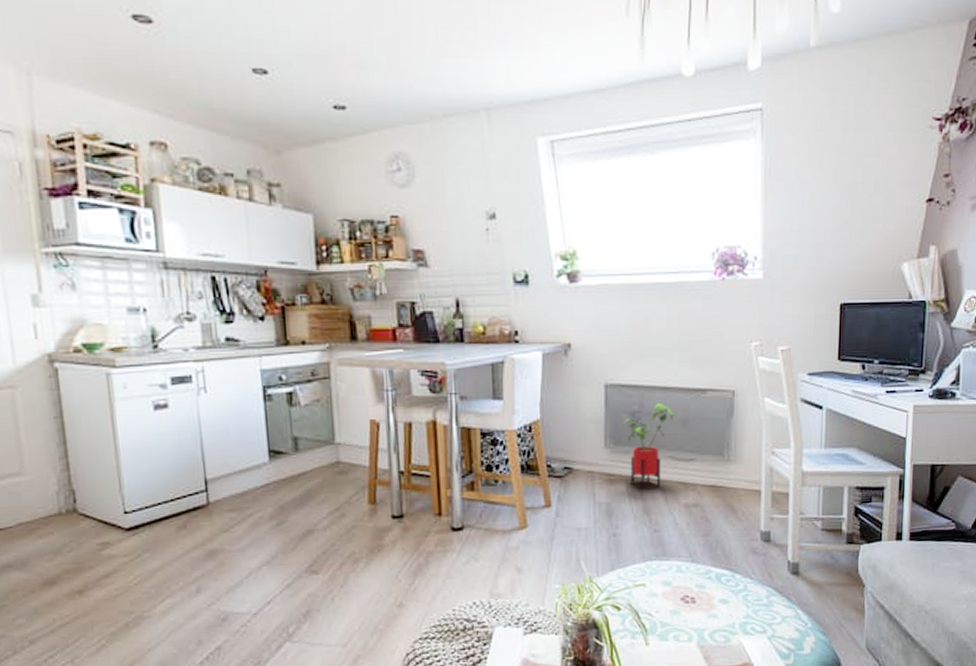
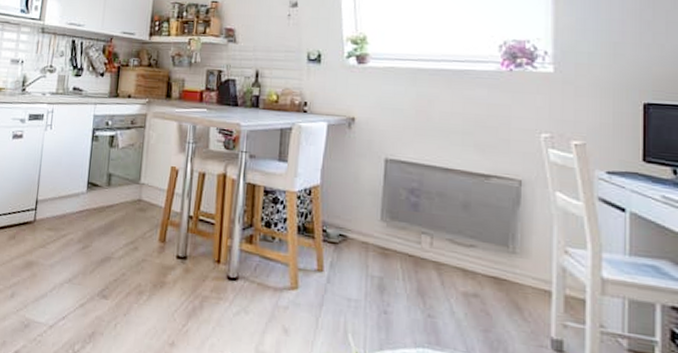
house plant: present [624,403,677,488] -> none [402,183,458,269]

